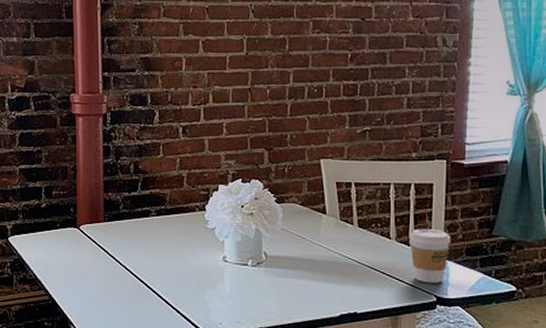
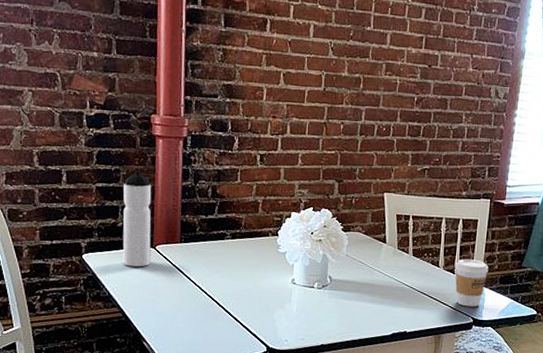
water bottle: none [46,150,76,248] -> present [122,171,152,267]

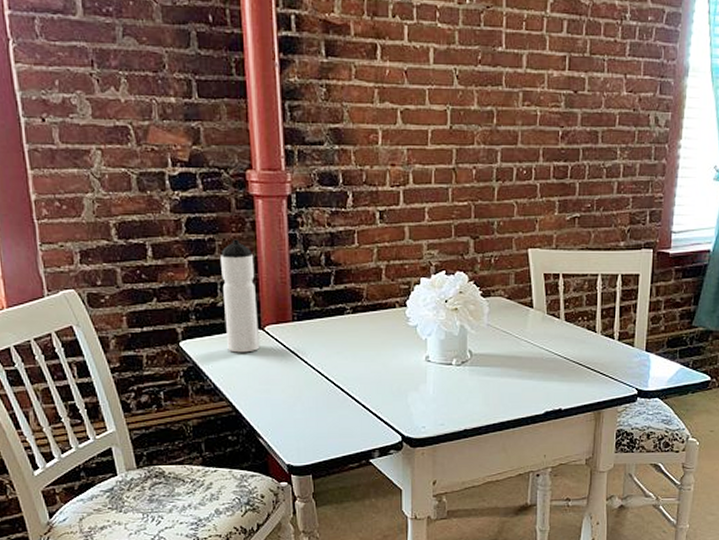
coffee cup: present [455,258,489,307] -> none [615,321,654,376]

